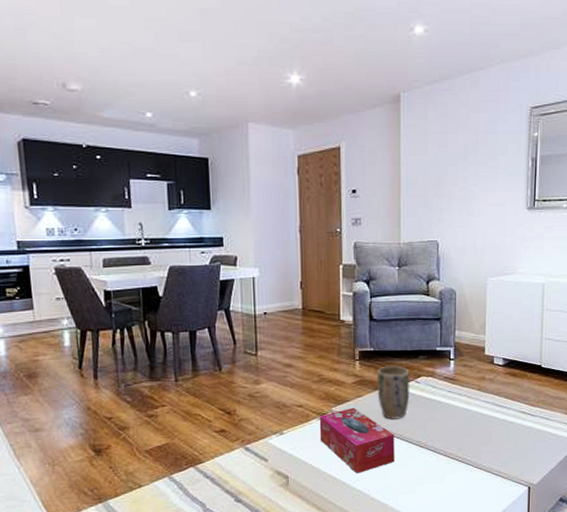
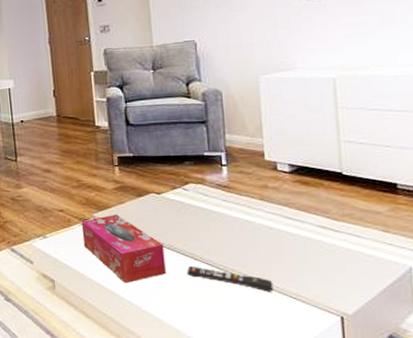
plant pot: present [376,365,410,419] -> none [138,171,178,228]
remote control: none [412,452,481,471] -> present [186,265,274,292]

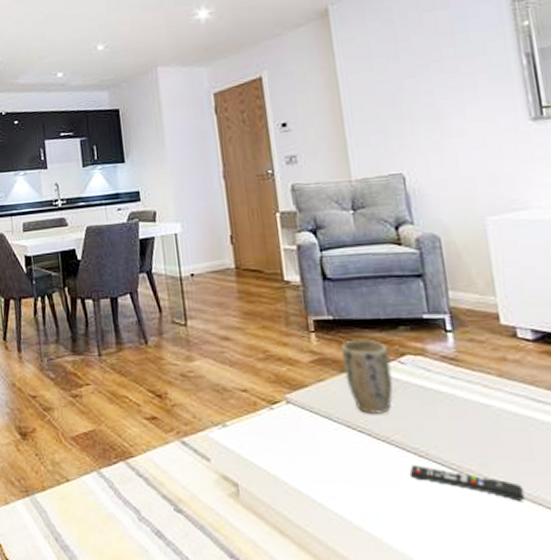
tissue box: present [81,214,166,284] -> none [270,395,383,489]
plant pot: none [138,171,178,228] -> present [341,339,393,414]

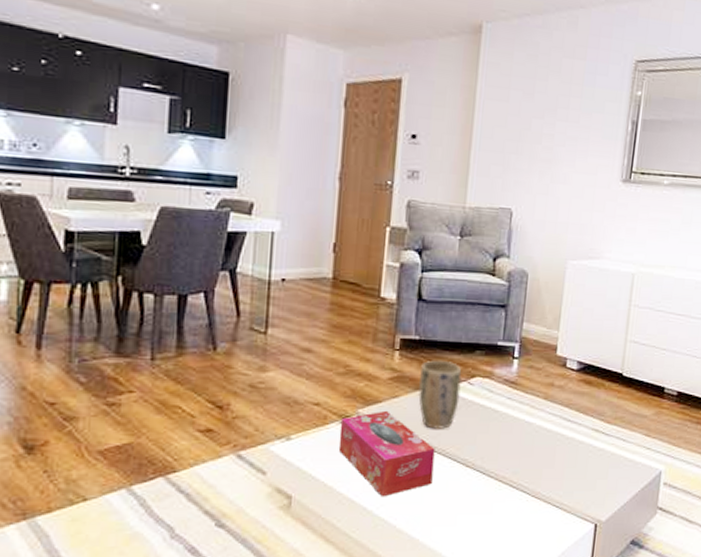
tissue box: none [270,395,383,489] -> present [338,410,435,497]
remote control: present [409,464,525,501] -> none [454,473,541,501]

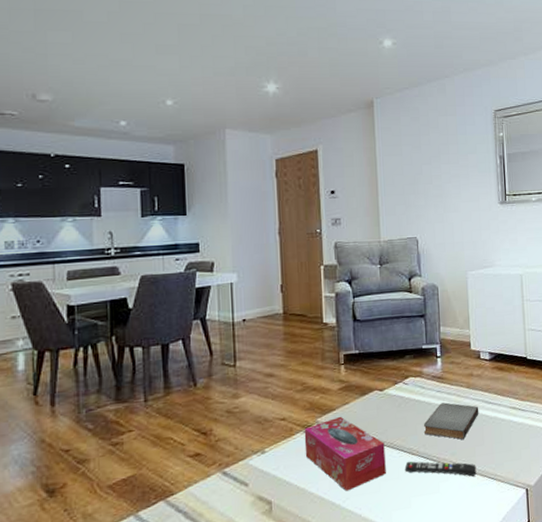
plant pot: present [418,360,462,429] -> none [363,367,399,427]
remote control: none [454,473,541,501] -> present [404,461,477,477]
book: none [485,412,555,457] -> present [424,402,479,440]

